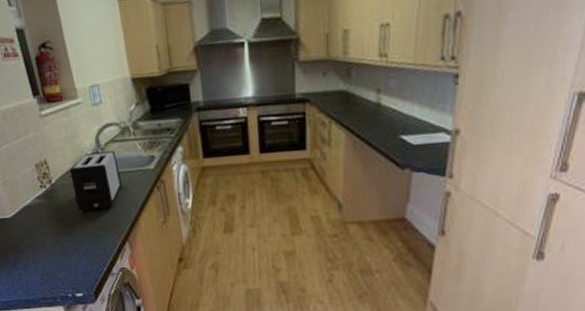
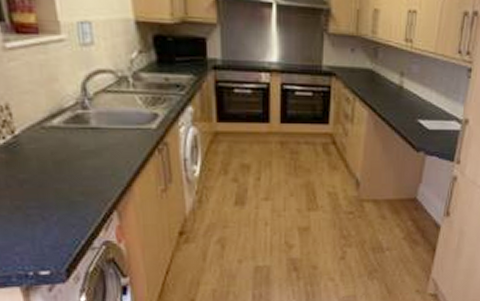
toaster: present [69,150,123,212] -> none [41,101,114,173]

